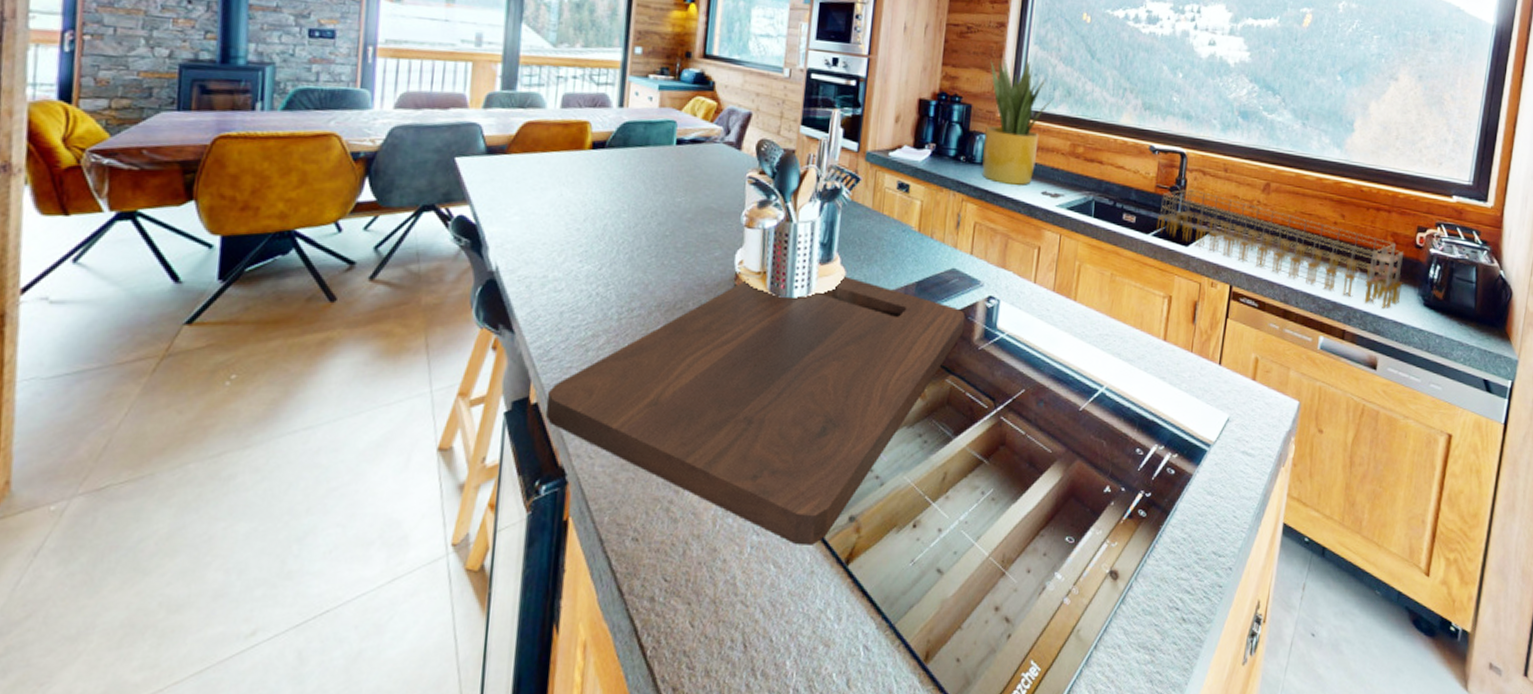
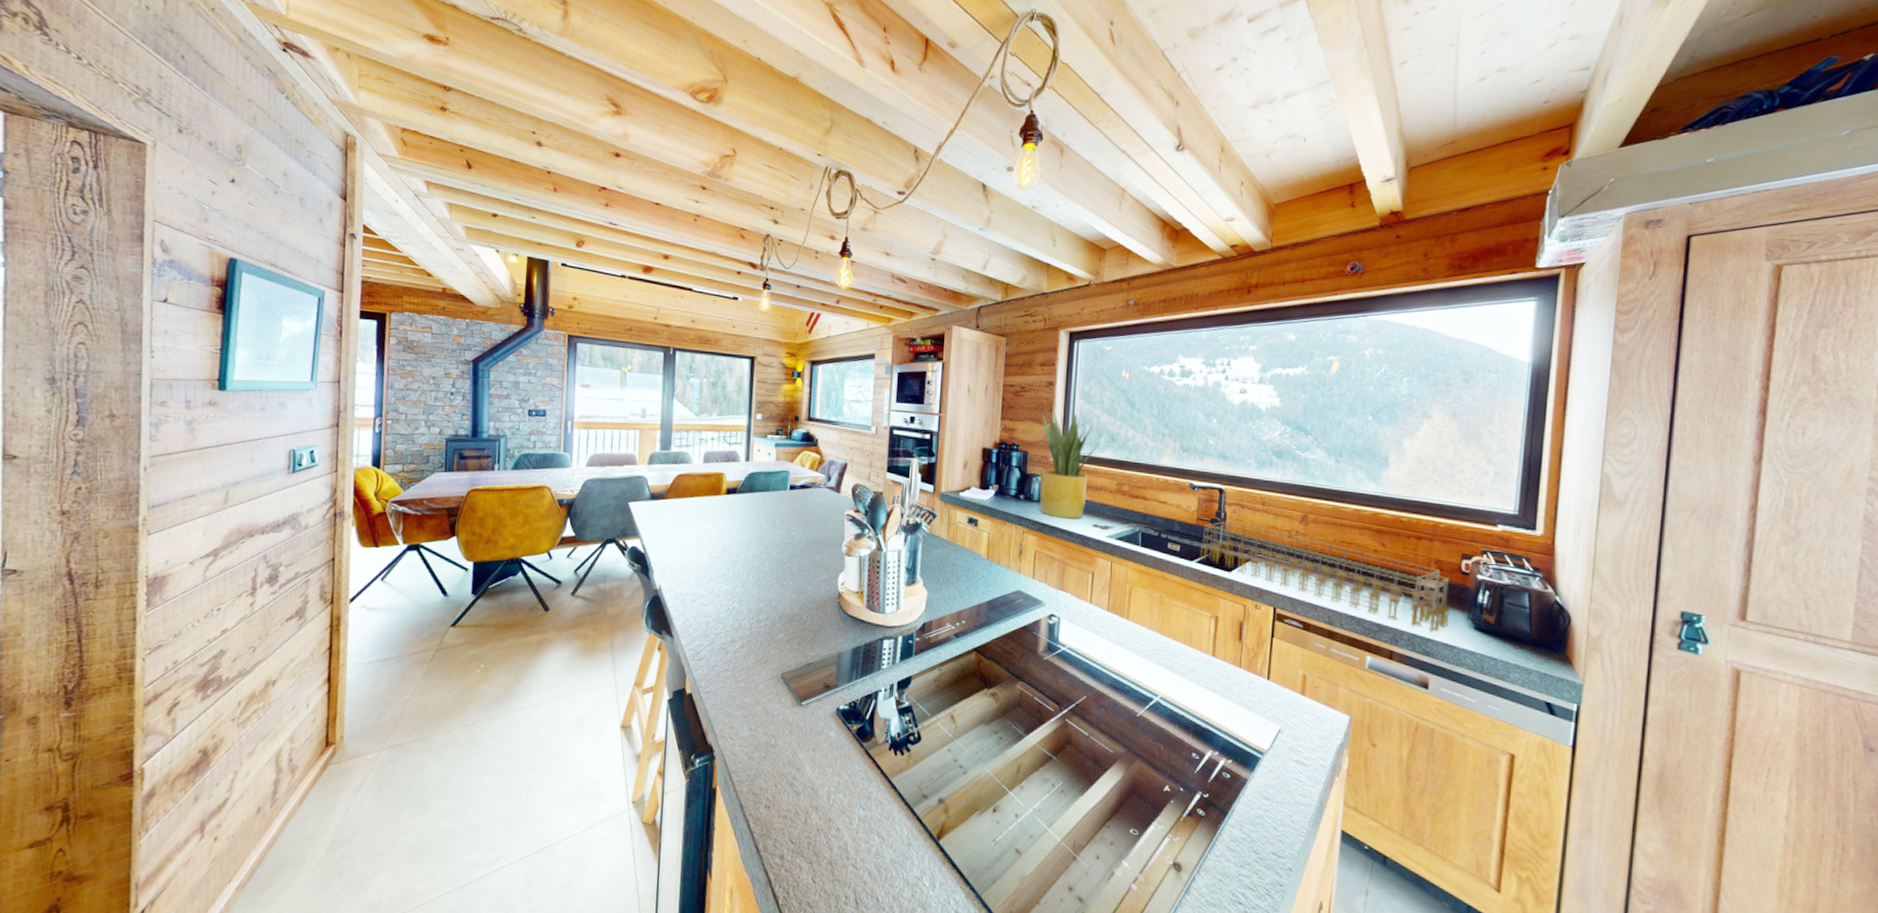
cutting board: present [546,276,965,545] -> none [698,596,1031,821]

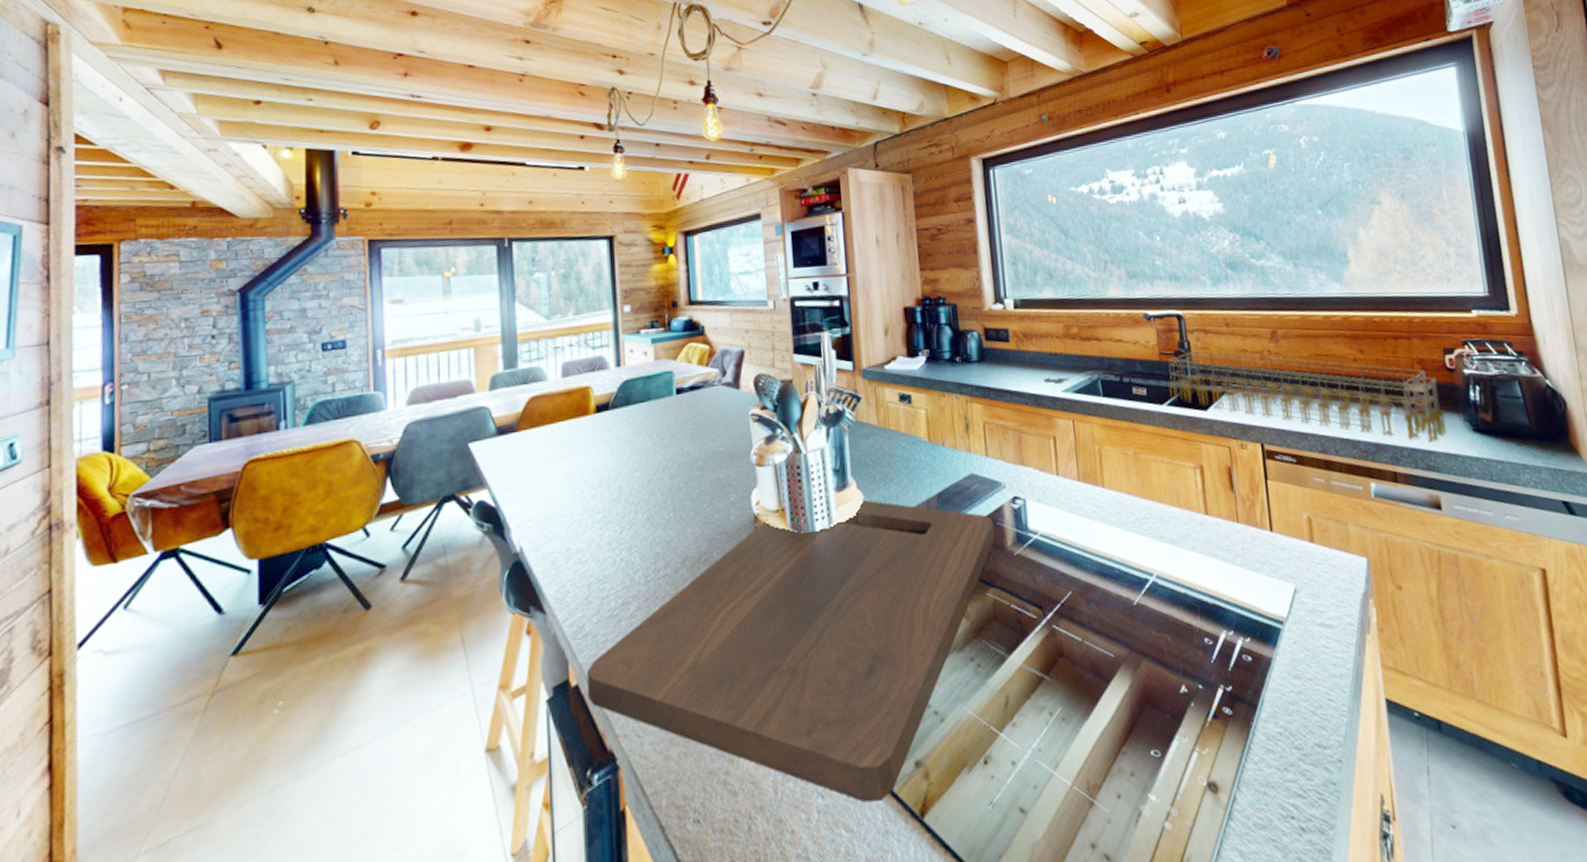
cutting board: none [698,596,1031,821] -> present [586,500,996,802]
planter: present [1039,410,1098,519] -> none [966,248,1036,378]

